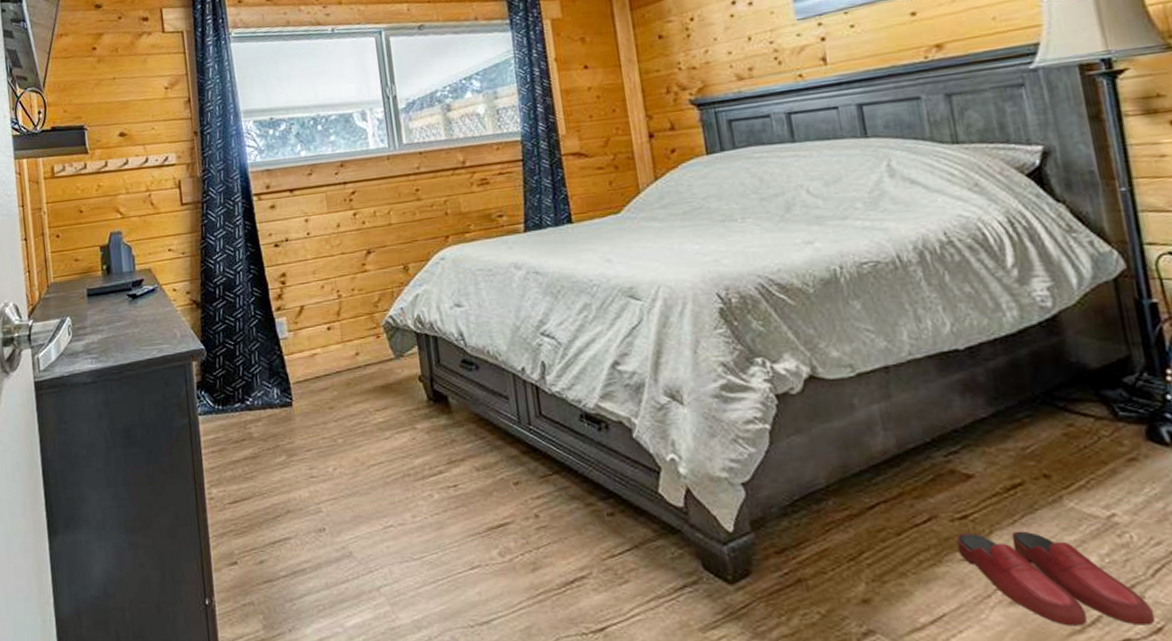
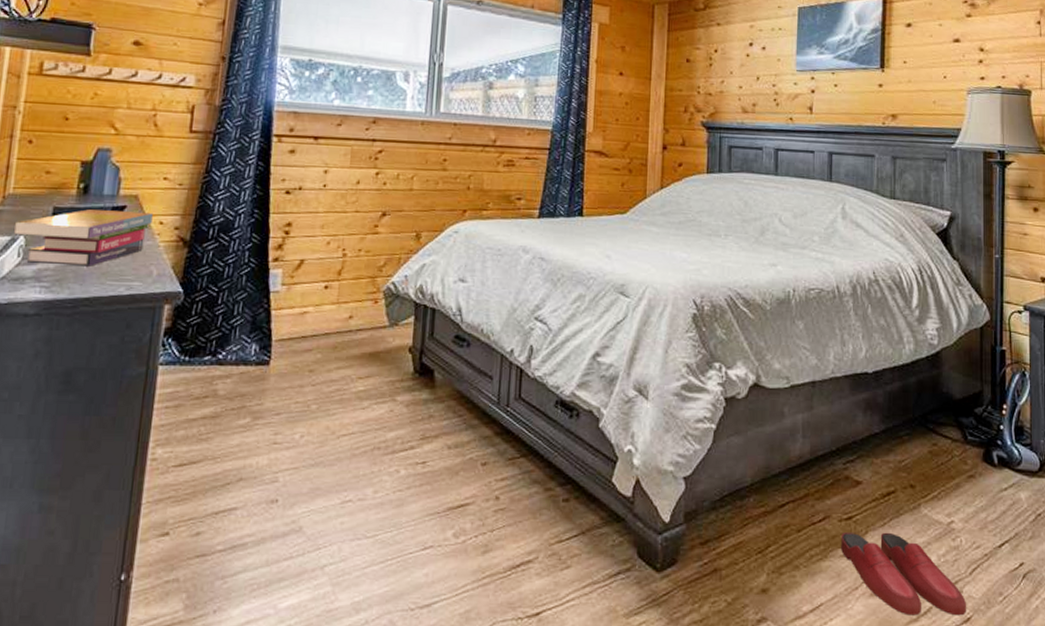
books: none [61,282,167,339] -> present [14,209,153,267]

